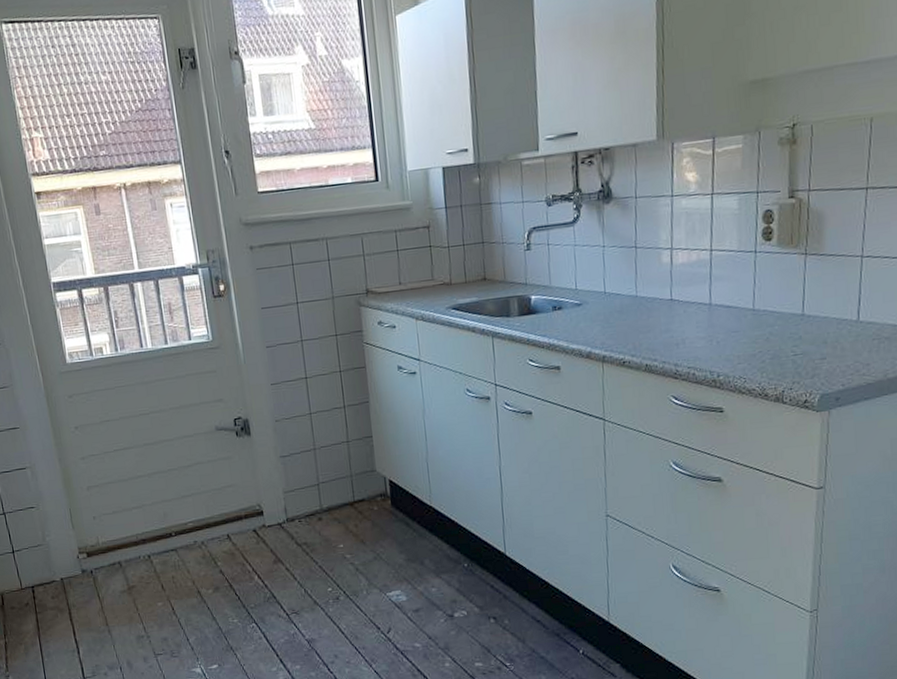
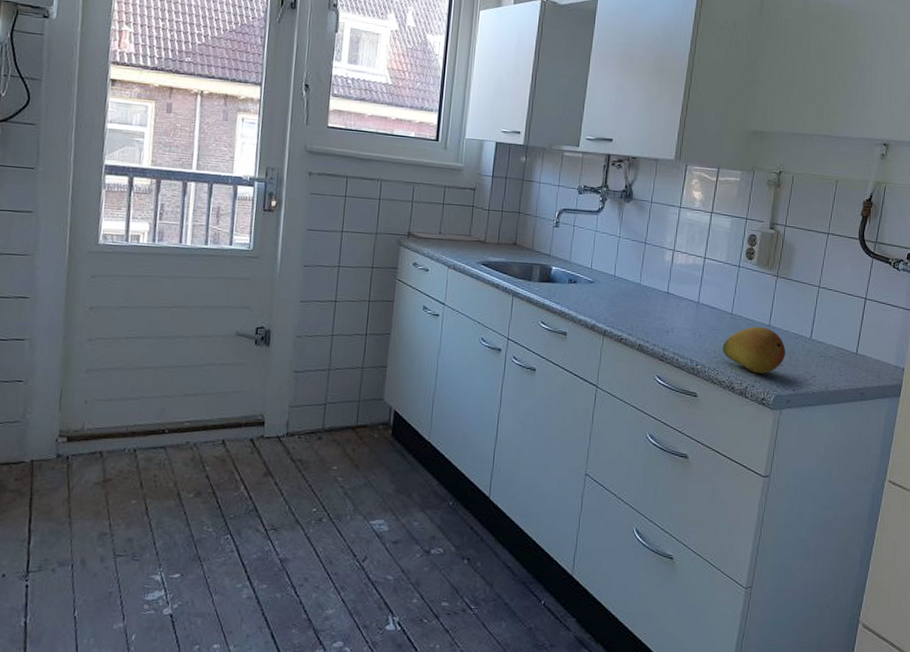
fruit: none [747,317,828,374] -> present [722,326,786,374]

